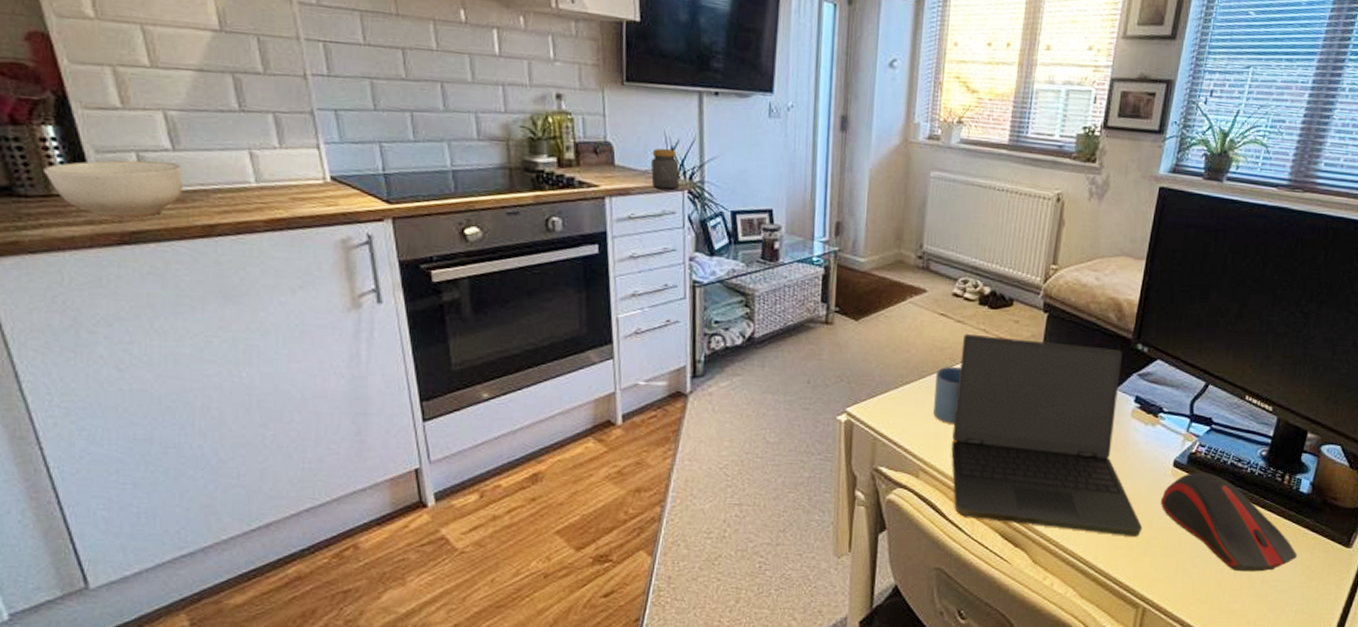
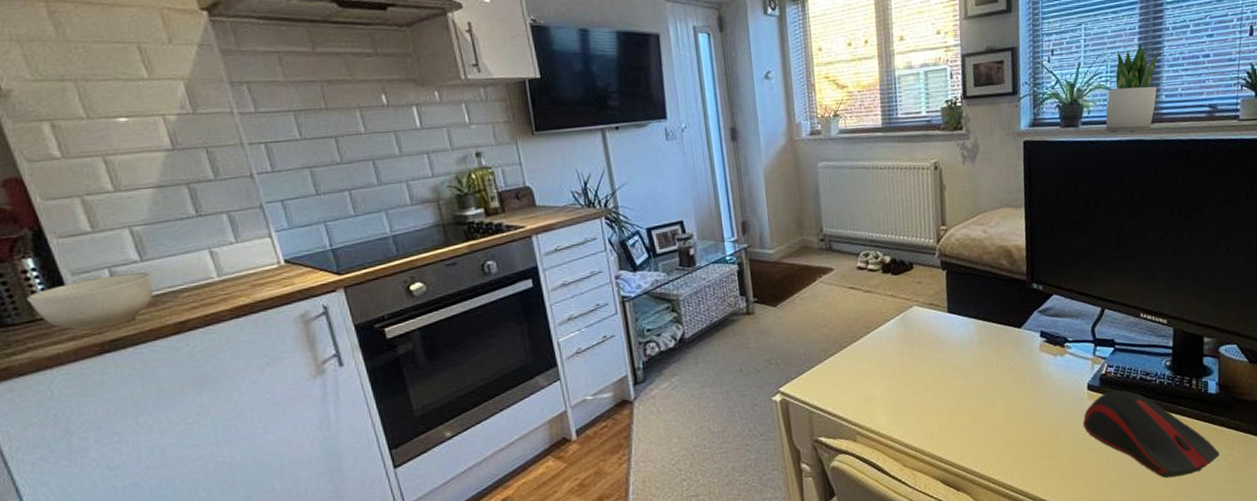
jar: present [650,148,680,190] -> none [567,183,597,220]
mug: present [933,366,961,424] -> none [855,333,881,387]
laptop: present [951,333,1143,537] -> none [874,292,1072,471]
planter: none [1252,101,1333,199] -> present [1105,44,1162,133]

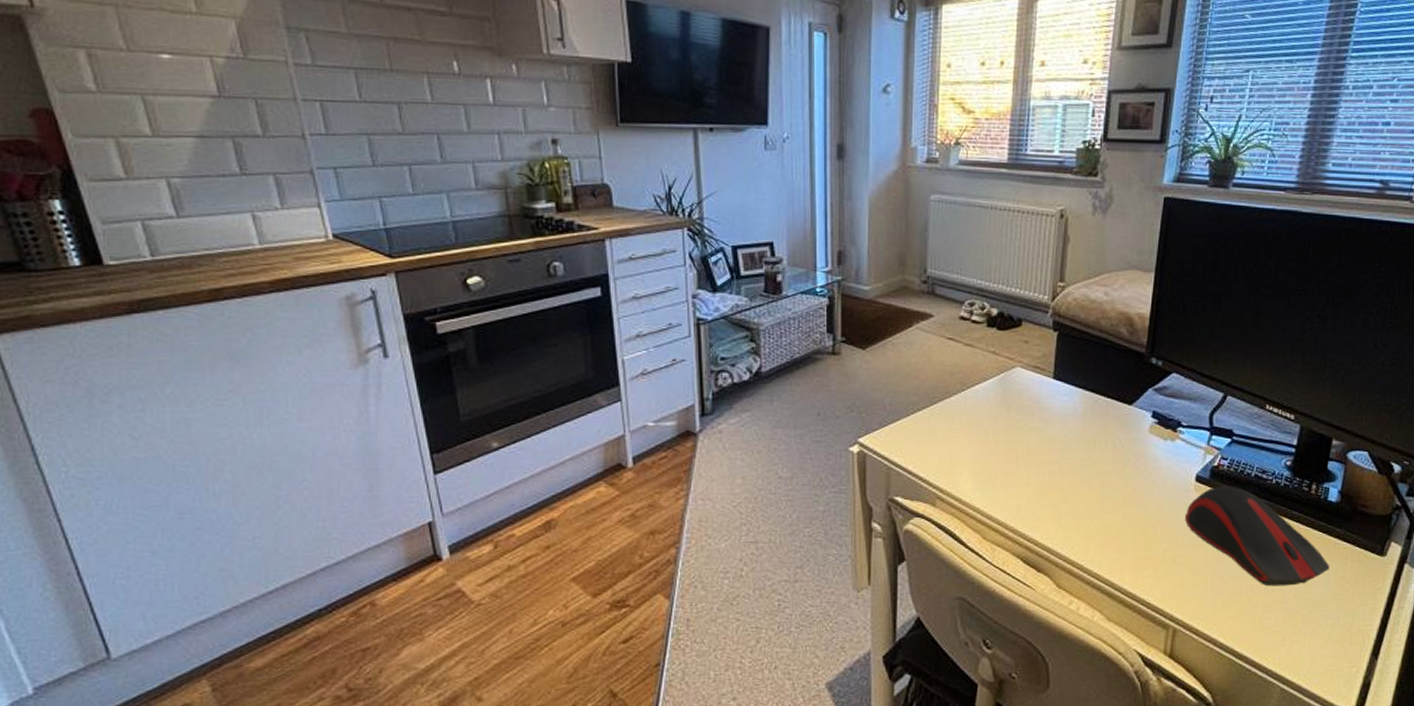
bowl: present [25,272,153,332] -> none [51,228,188,287]
planter: present [1105,44,1162,133] -> none [1259,102,1337,202]

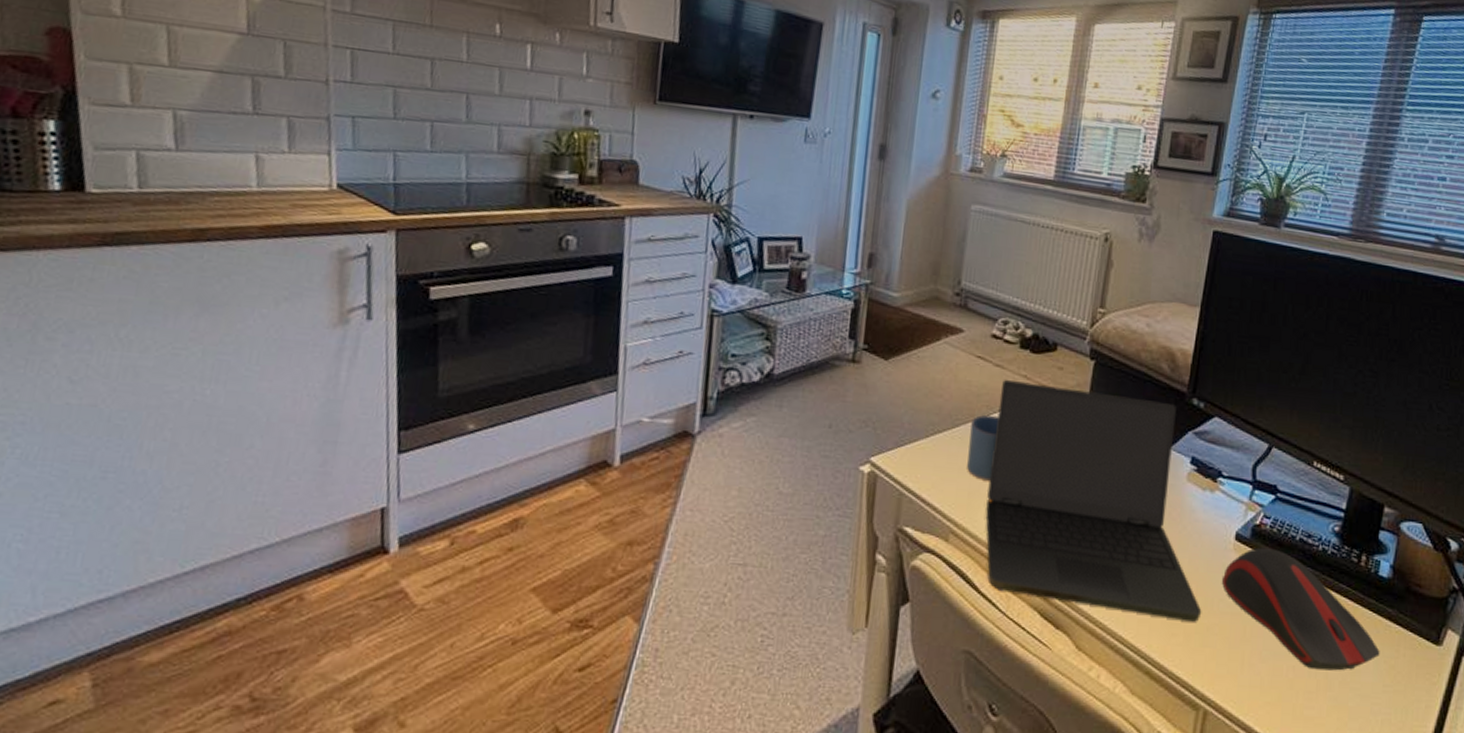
mug: none [947,390,973,450] -> present [967,415,999,481]
laptop: none [967,356,1168,556] -> present [985,379,1202,622]

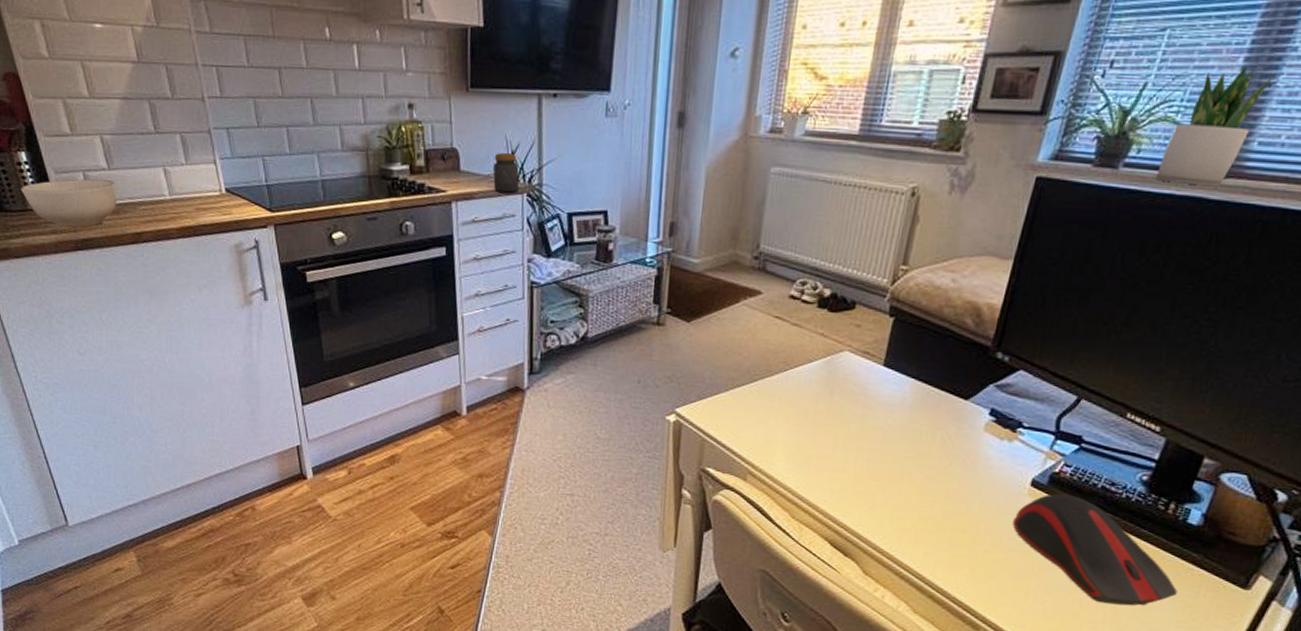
bowl: none [34,157,182,218] -> present [20,178,117,228]
jar: none [676,169,707,212] -> present [492,153,520,193]
mug: present [967,415,999,481] -> none [764,370,796,429]
laptop: present [985,379,1202,622] -> none [781,337,990,557]
planter: none [1312,150,1392,250] -> present [1156,67,1277,187]

